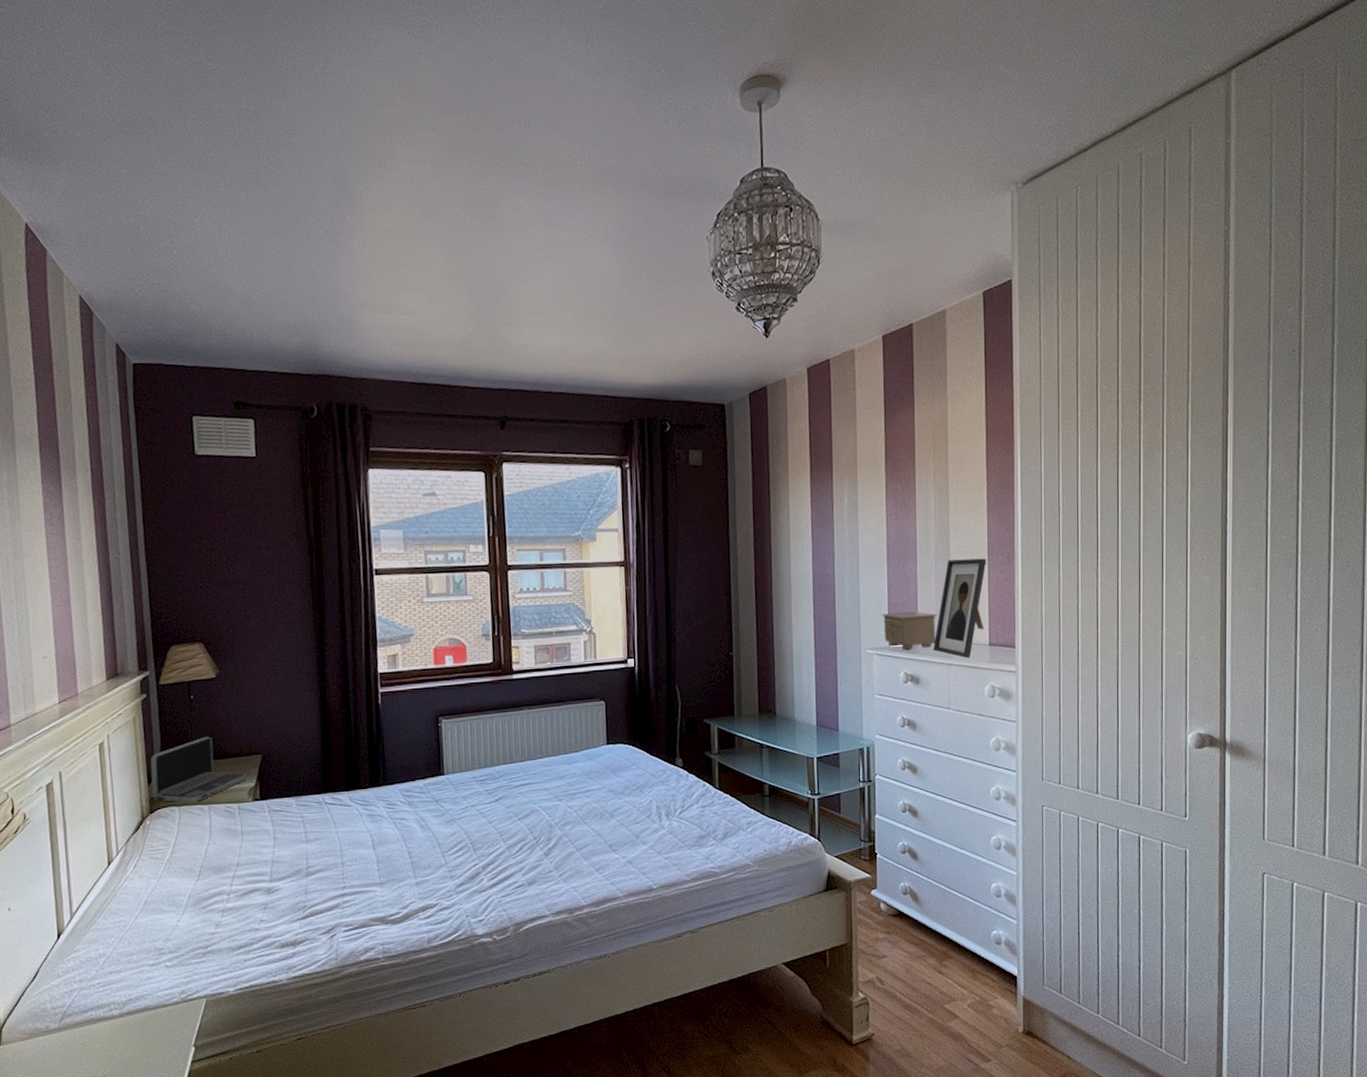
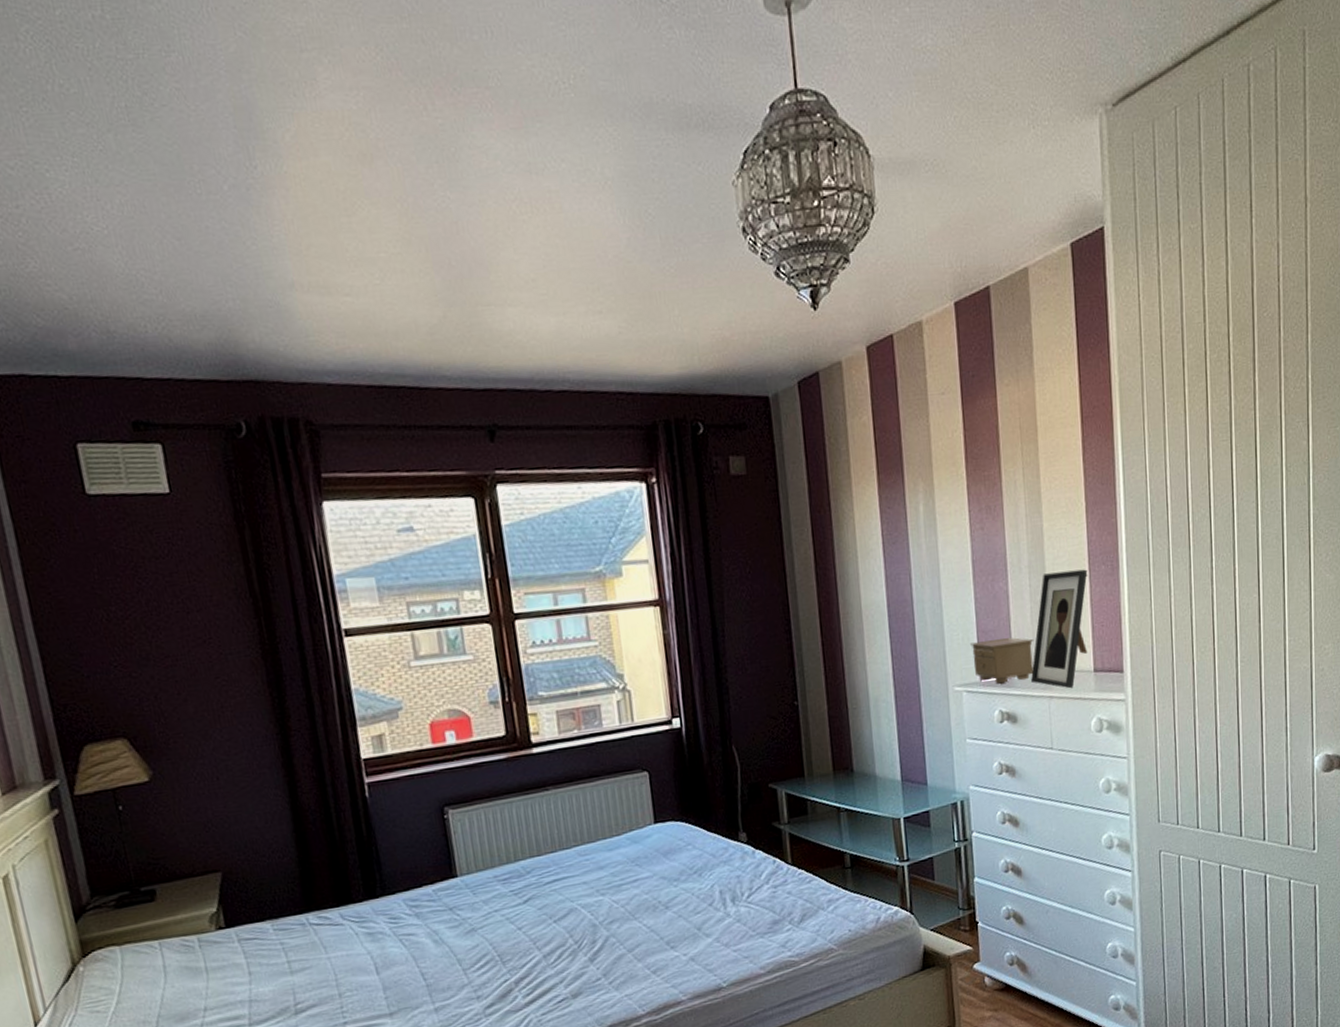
laptop: present [146,736,247,804] -> none [74,855,206,945]

